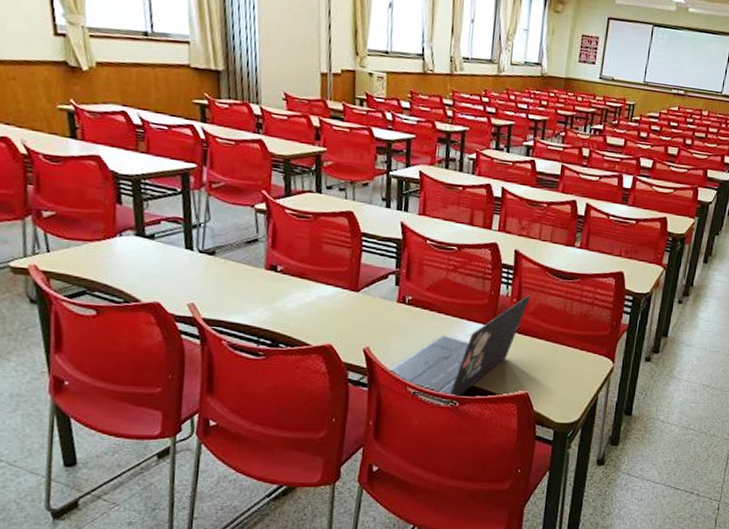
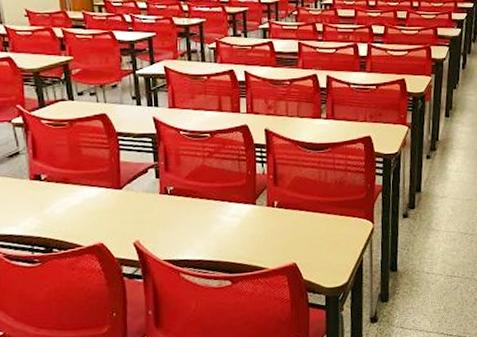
laptop: present [388,295,531,406] -> none [159,170,286,286]

